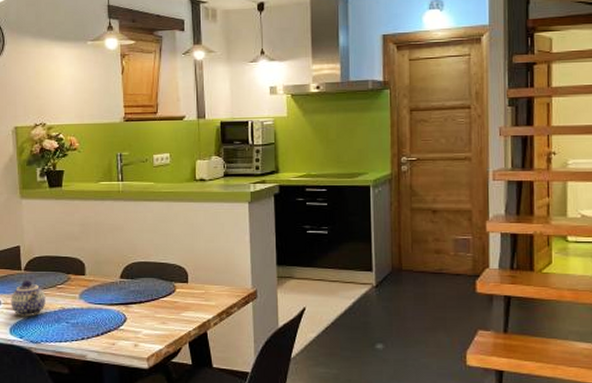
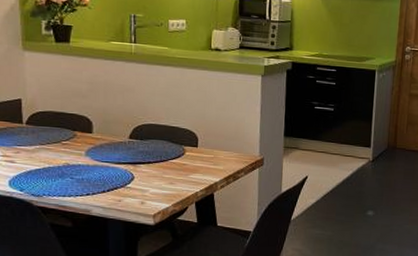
teapot: present [11,279,46,317] -> none [10,133,49,171]

